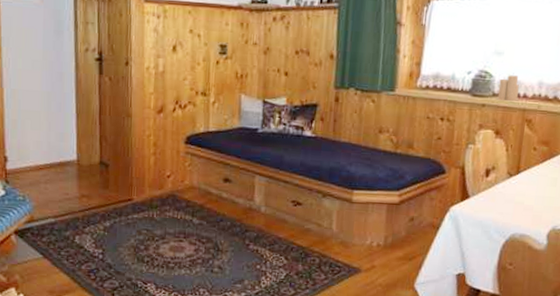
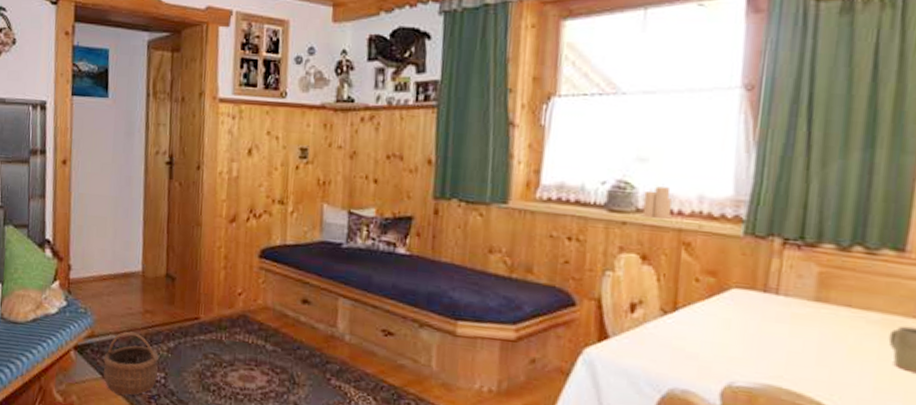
wicker basket: none [44,215,96,271] -> present [104,331,159,396]

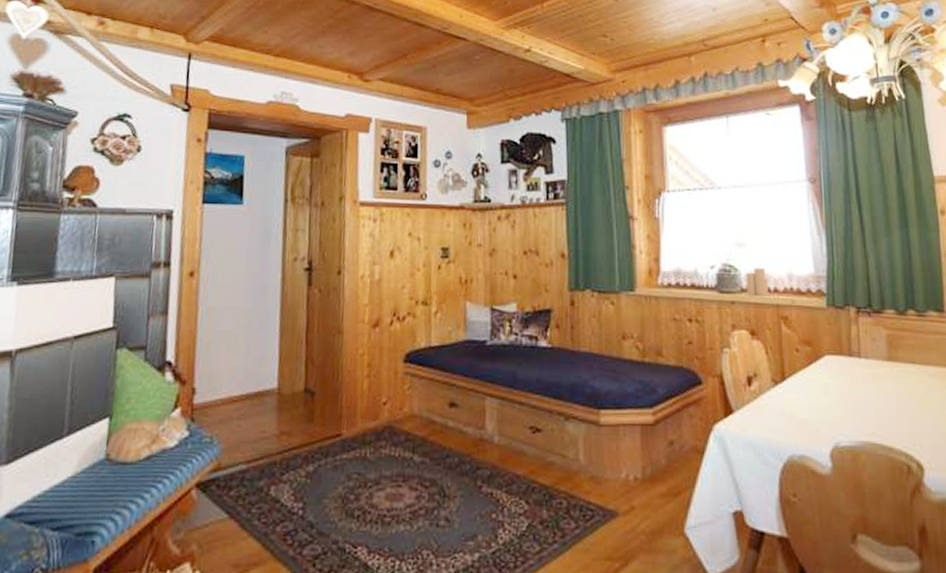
wicker basket: present [104,331,159,396] -> none [231,458,296,535]

